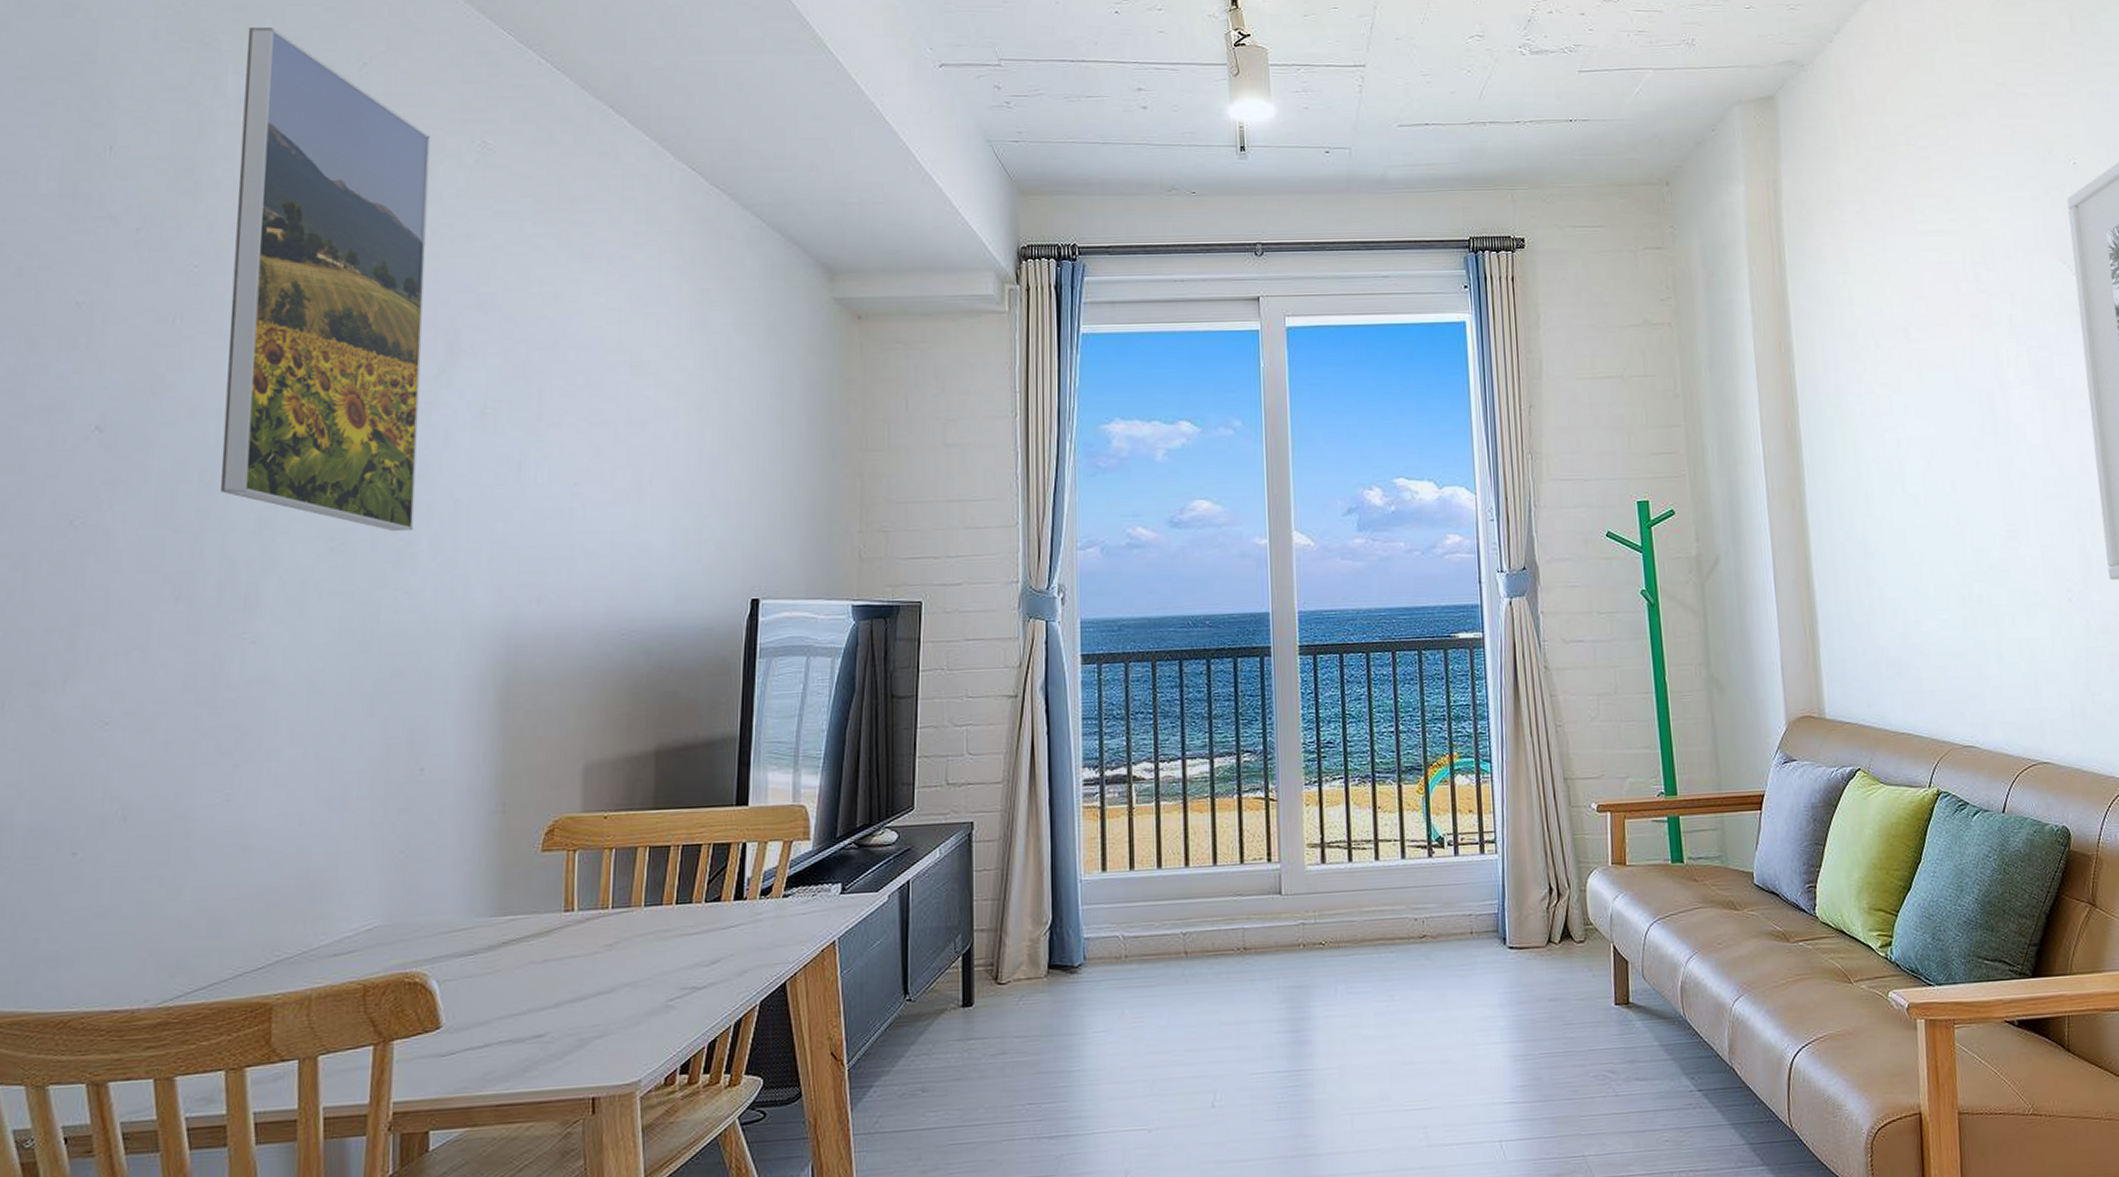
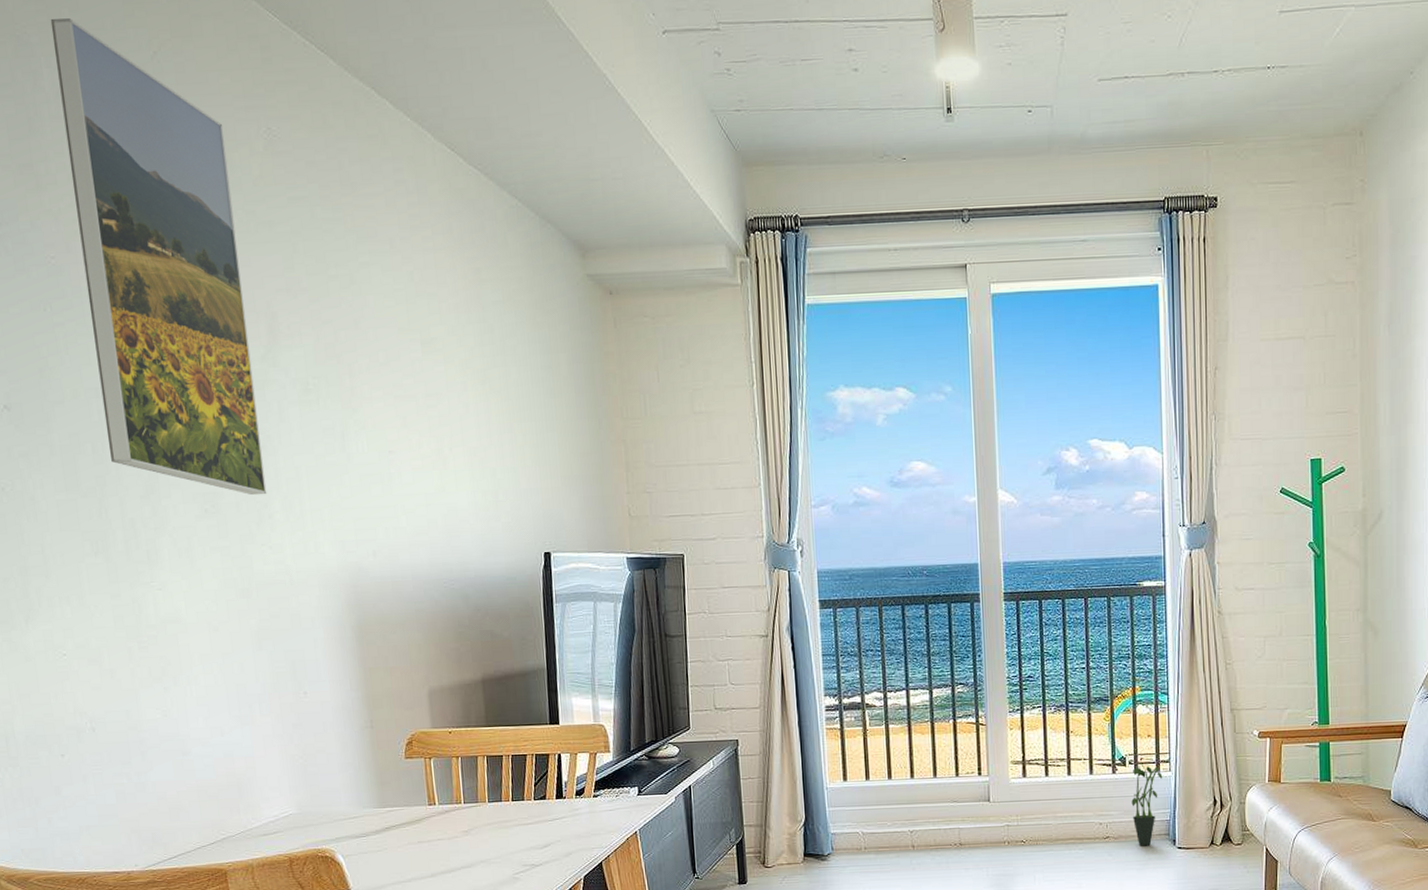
potted plant: none [1452,843,1488,947] -> present [1131,763,1163,846]

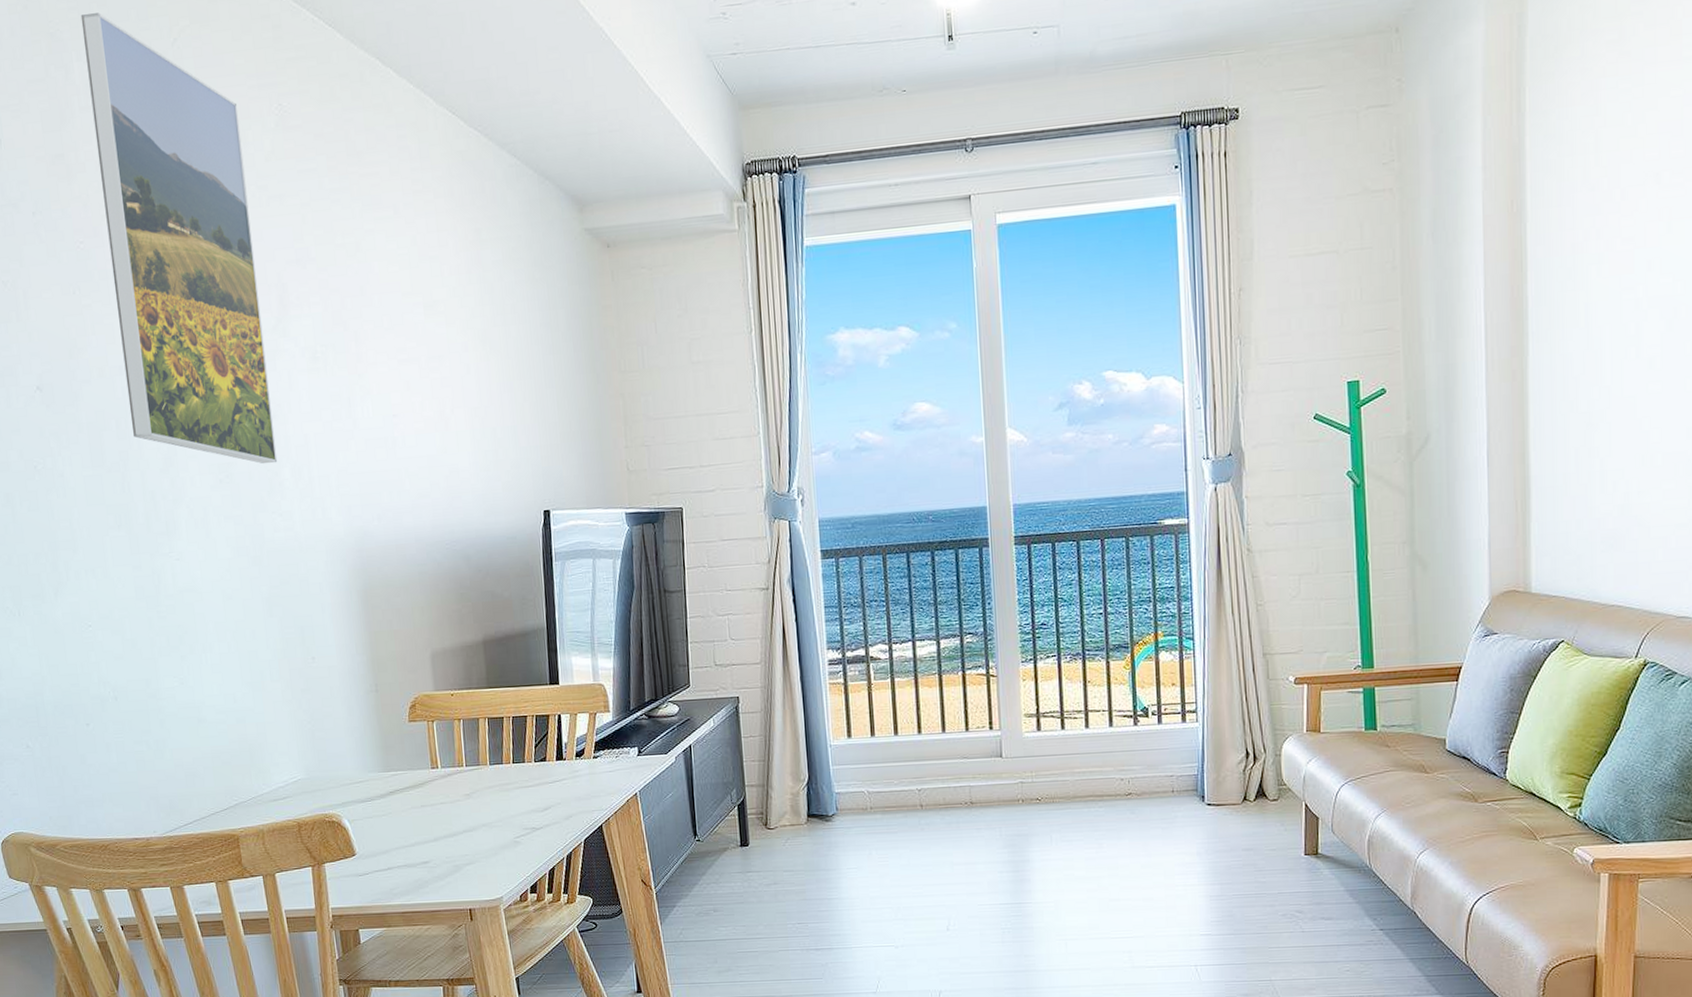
potted plant: present [1131,763,1163,846] -> none [1155,713,1189,803]

